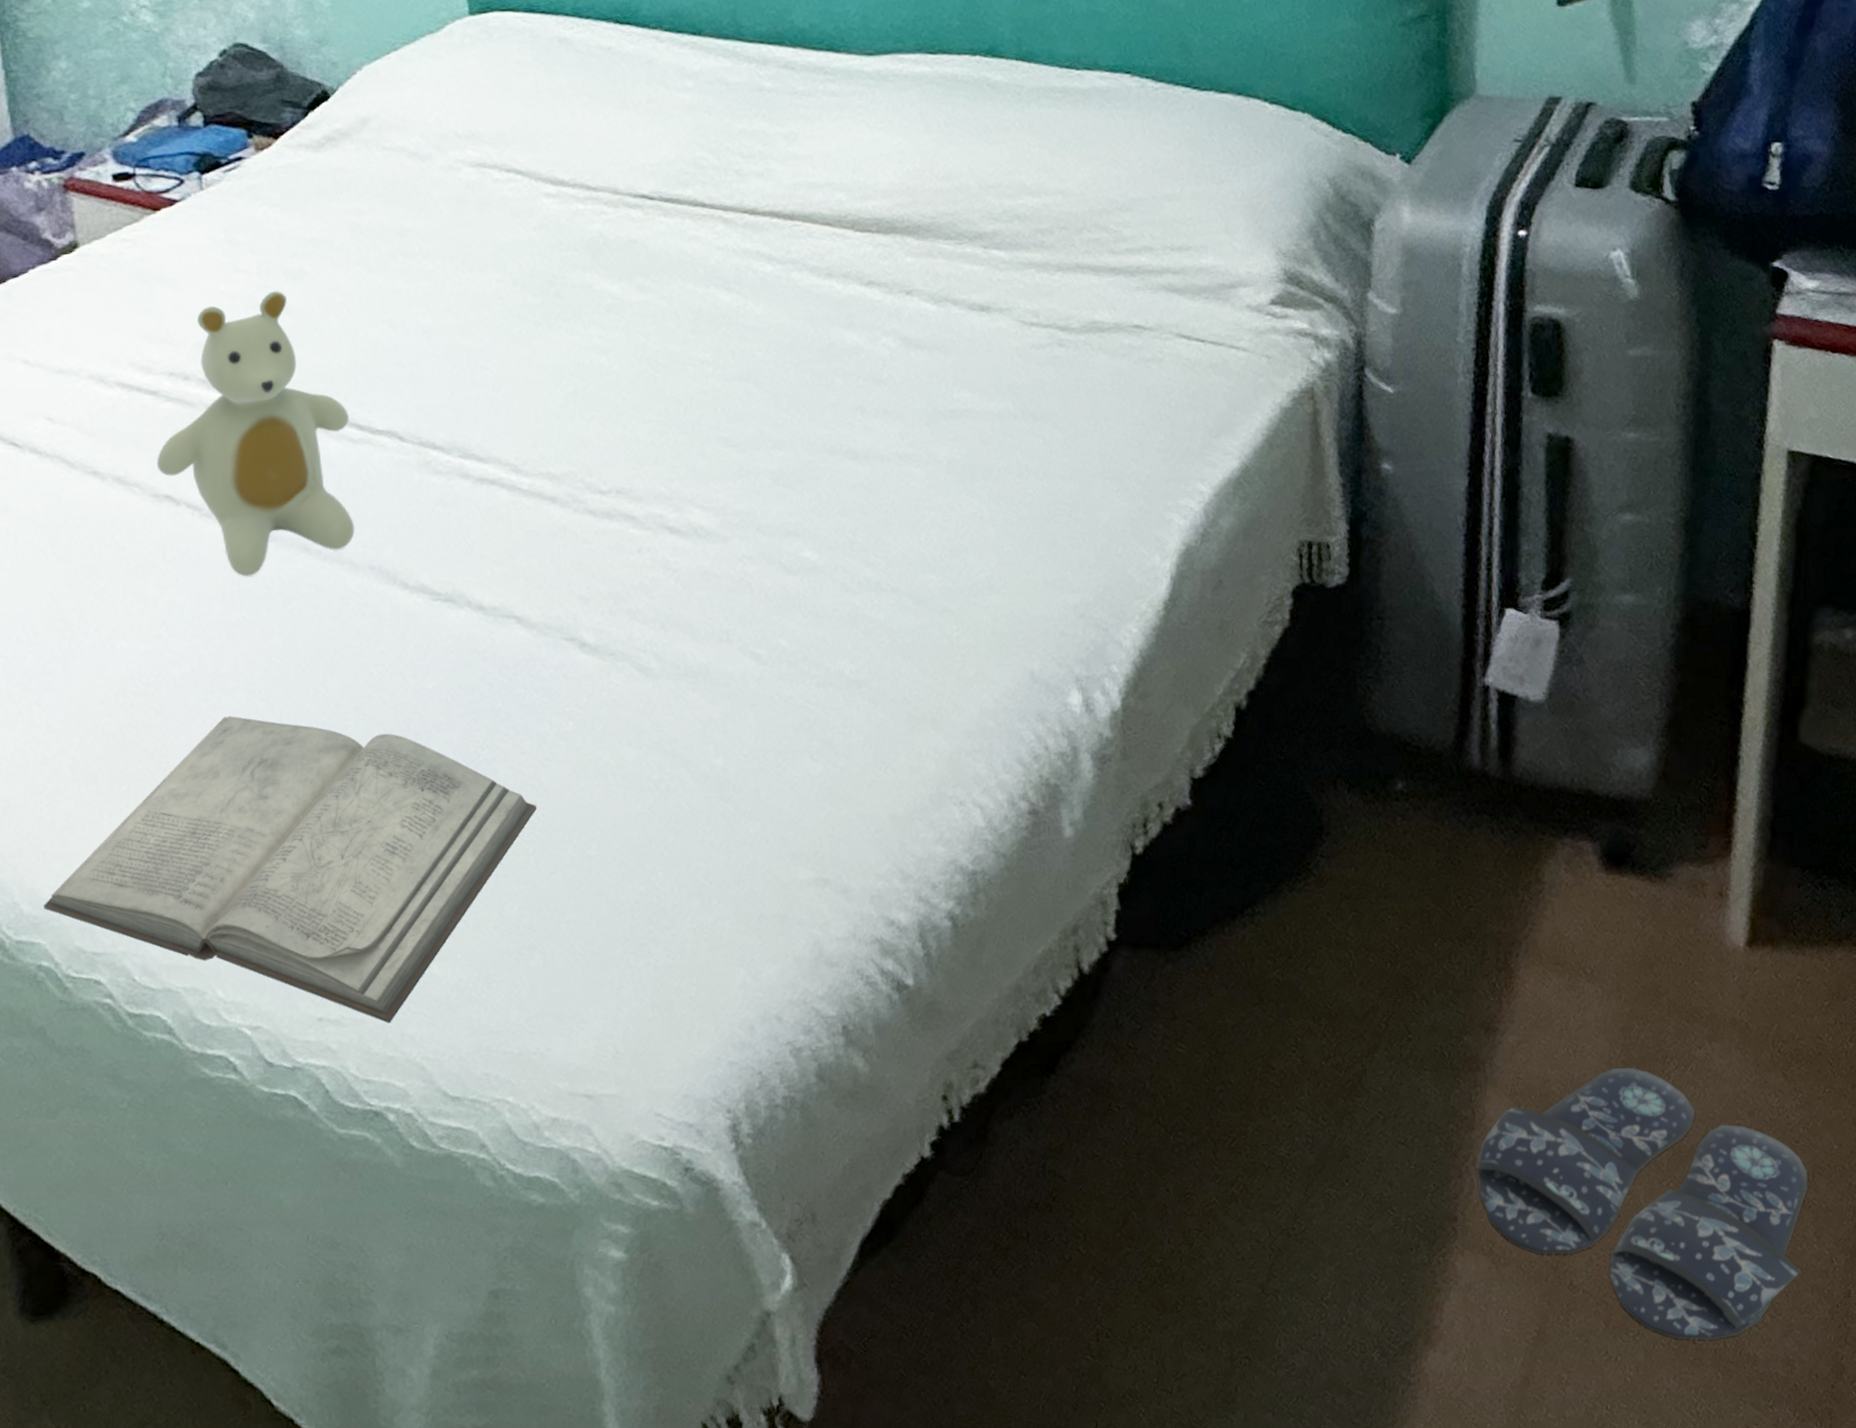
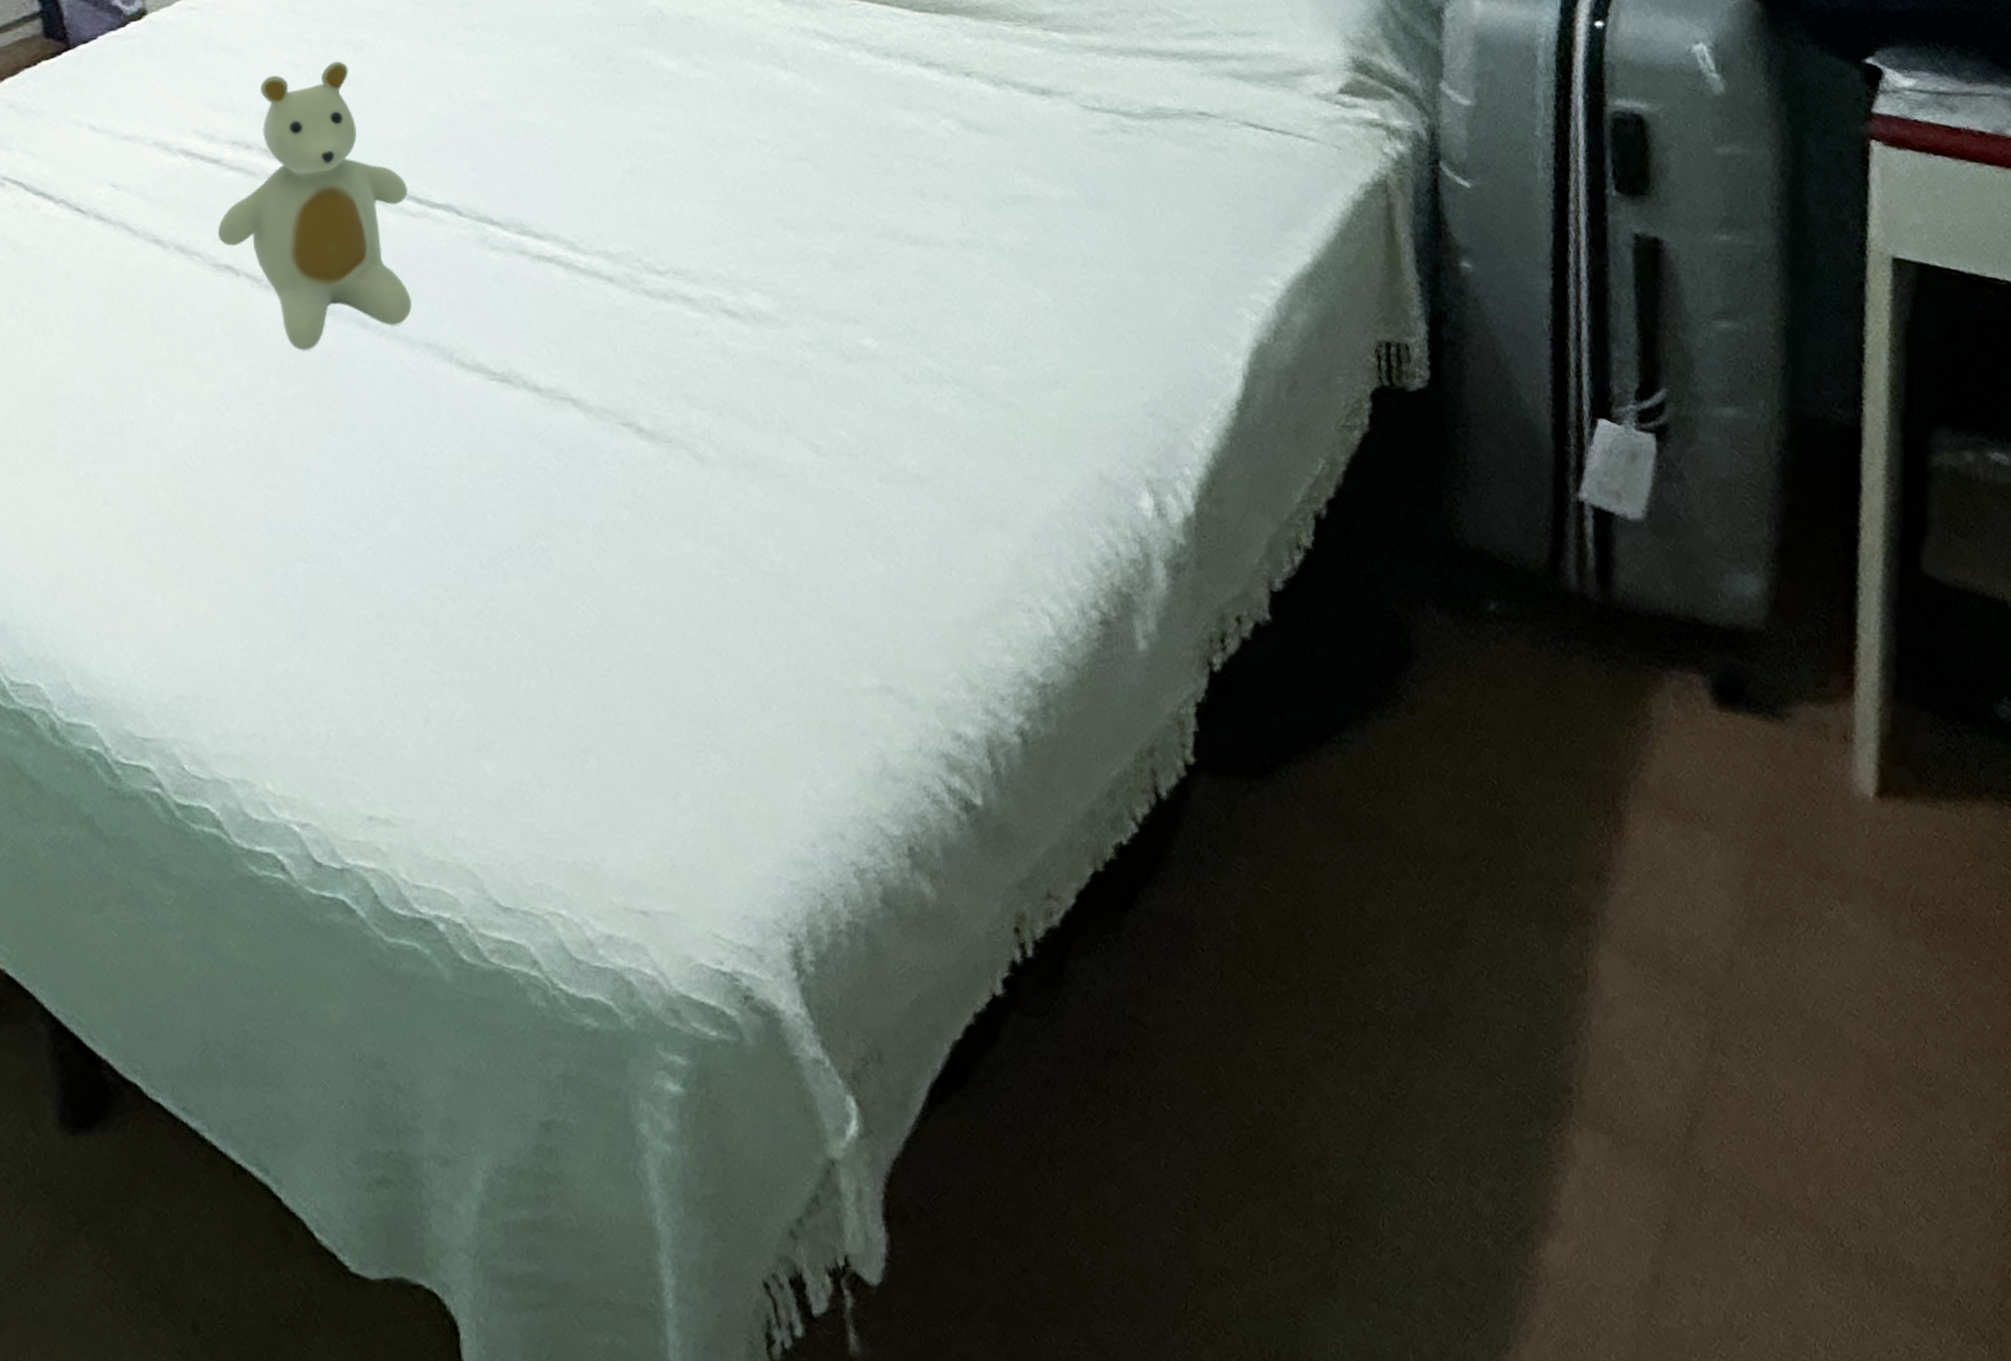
diary: present [43,715,536,1023] -> none [95,493,592,825]
slippers: present [1475,1067,1808,1340] -> none [1590,927,1960,1244]

